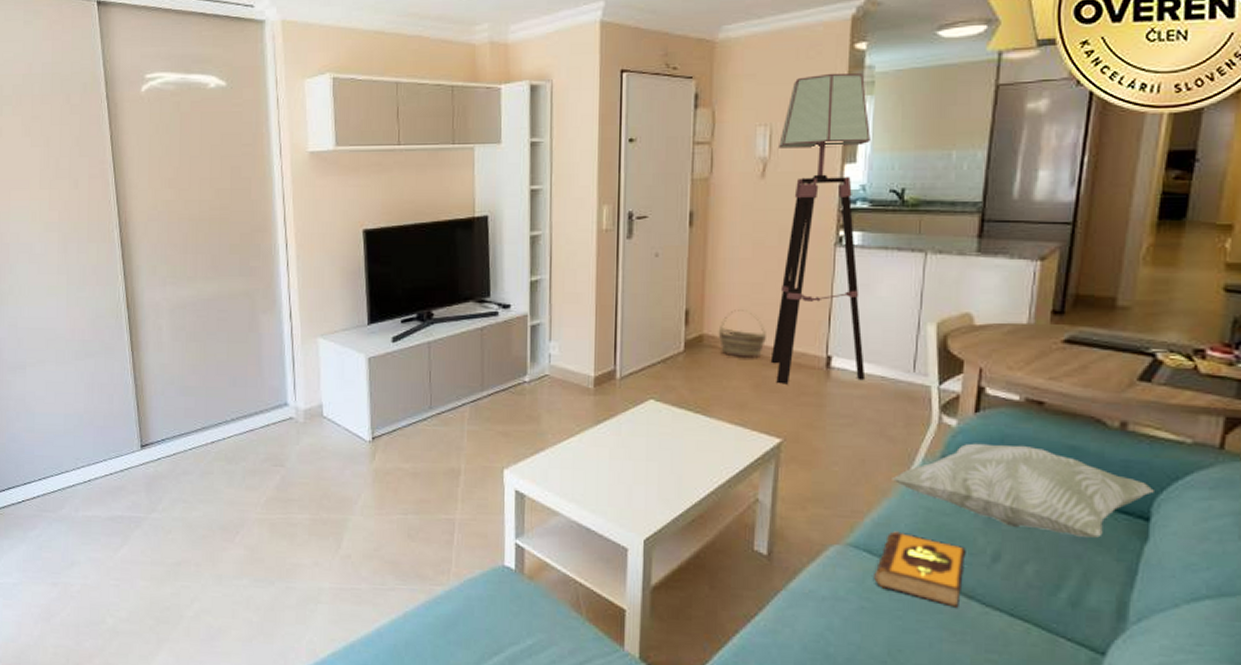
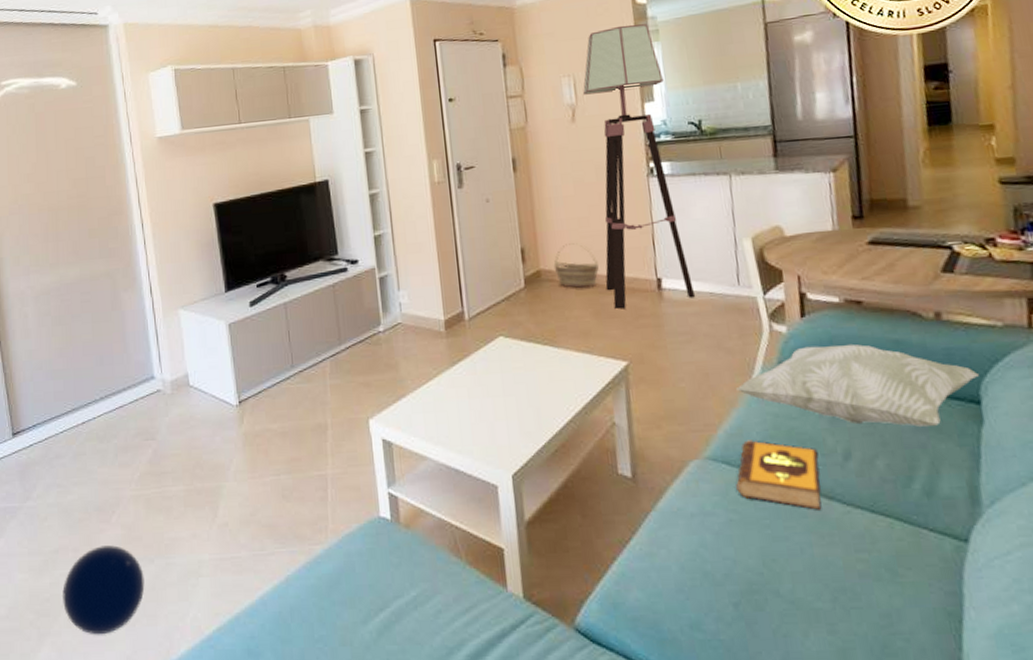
ball: none [183,563,264,647] -> present [63,545,145,635]

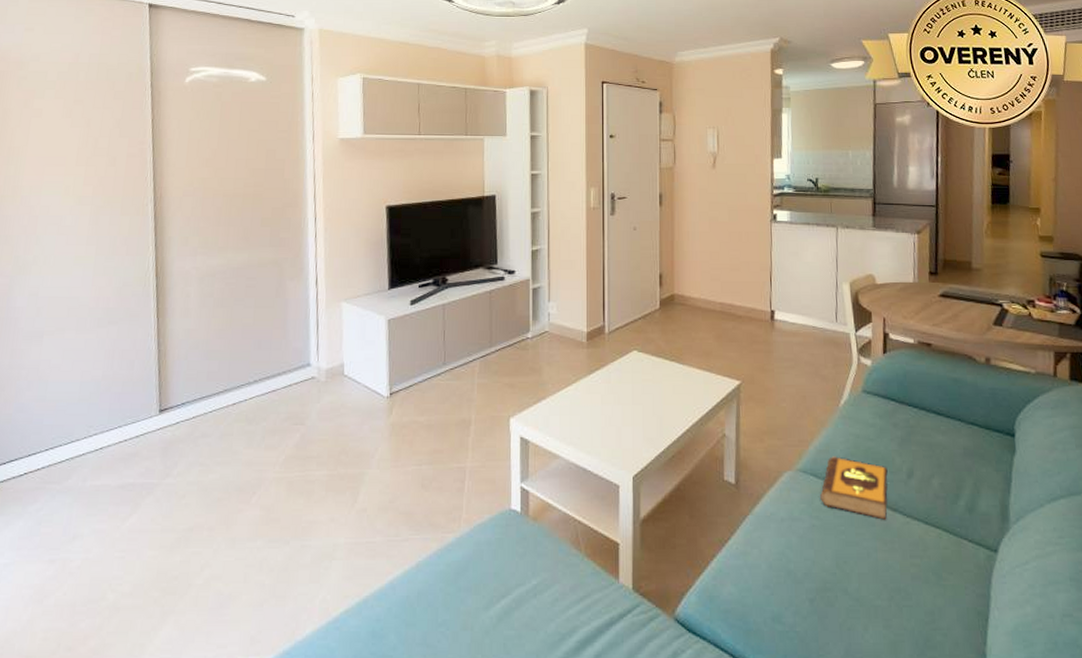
ball: present [63,545,145,635] -> none [191,526,278,615]
basket: present [553,243,599,289] -> none [686,273,724,314]
floor lamp: present [583,24,696,310] -> none [724,90,801,335]
decorative pillow: present [736,343,979,427] -> none [827,379,1015,453]

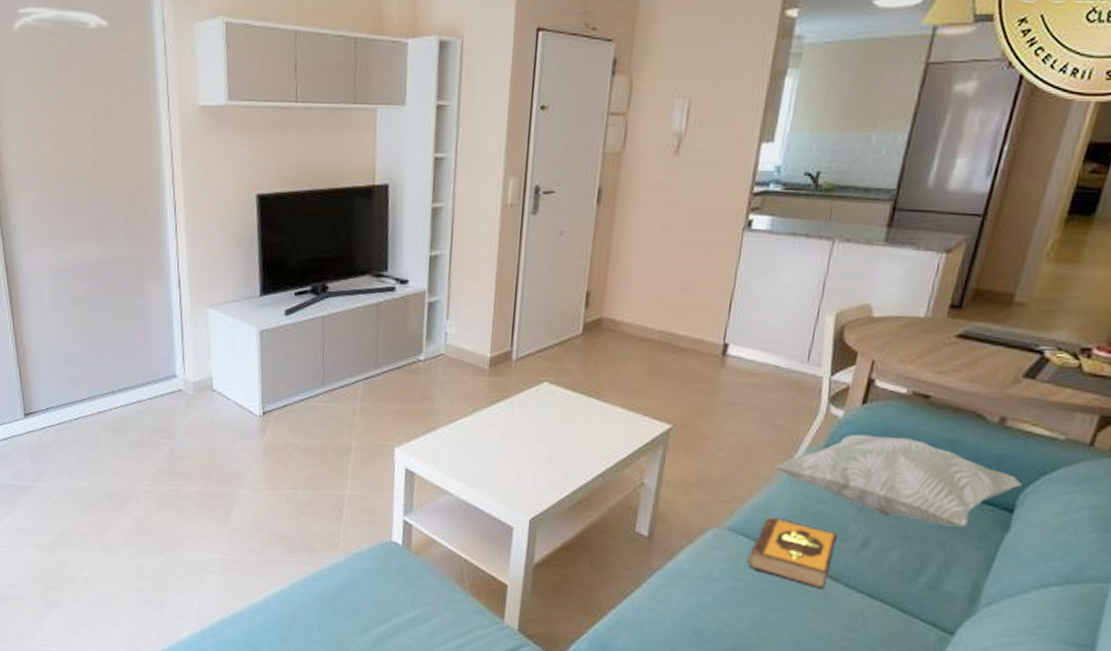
decorative pillow: none [827,379,1015,453] -> present [775,434,1022,527]

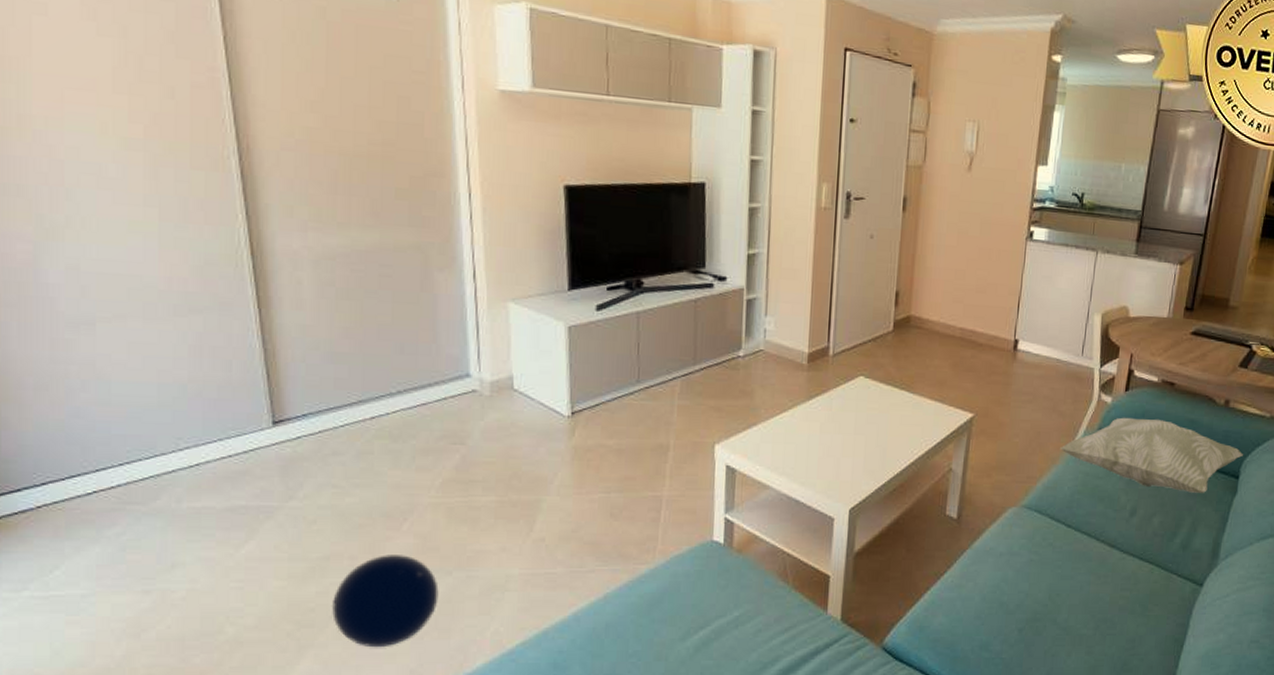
ball: none [71,533,153,613] -> present [332,555,439,648]
hardback book: present [747,516,838,589] -> none [1042,493,1112,555]

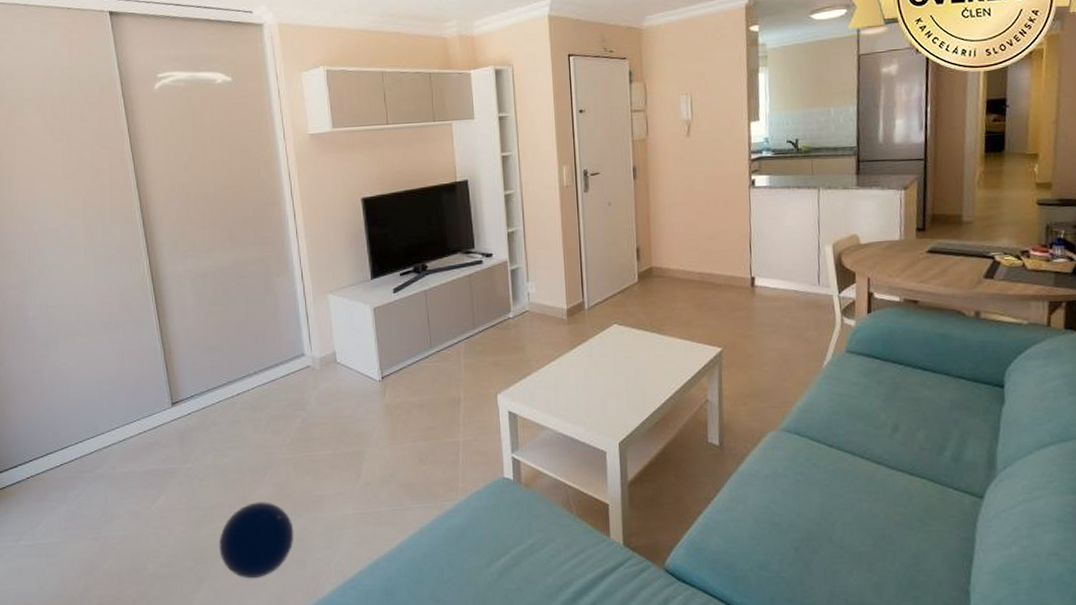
decorative pillow: present [1060,417,1243,493] -> none [810,336,1005,406]

